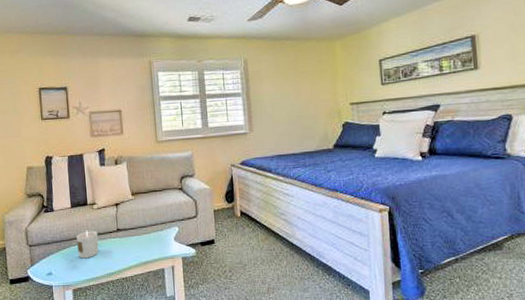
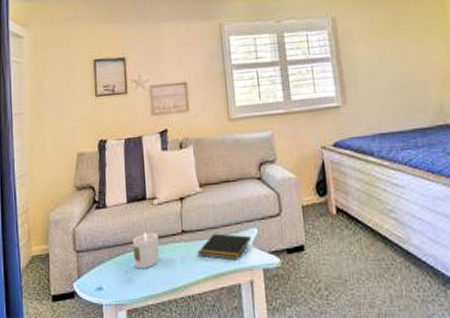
notepad: none [130,231,173,251] -> present [197,233,251,261]

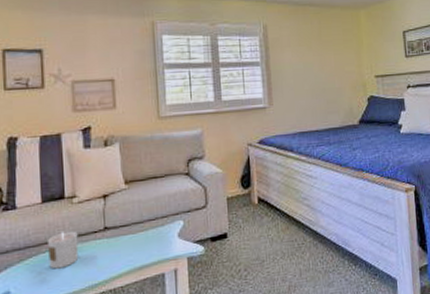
notepad: present [197,233,251,261] -> none [120,227,177,252]

